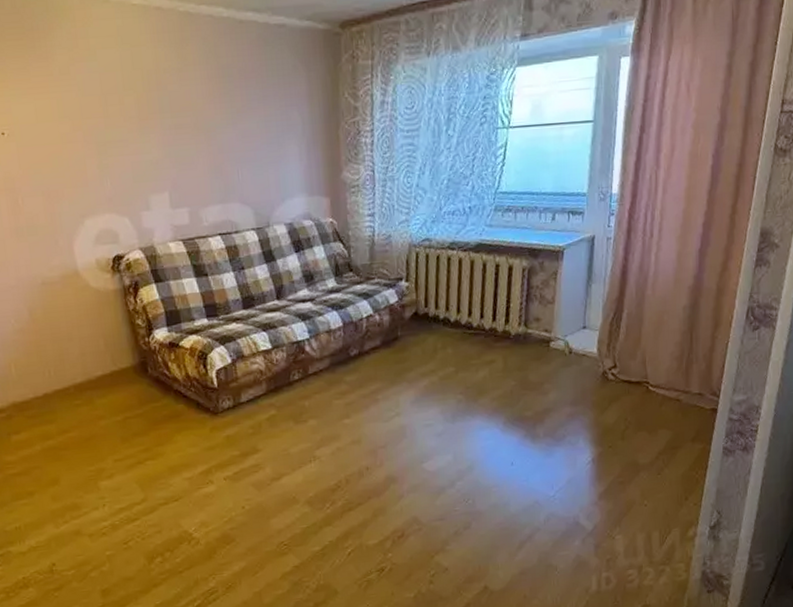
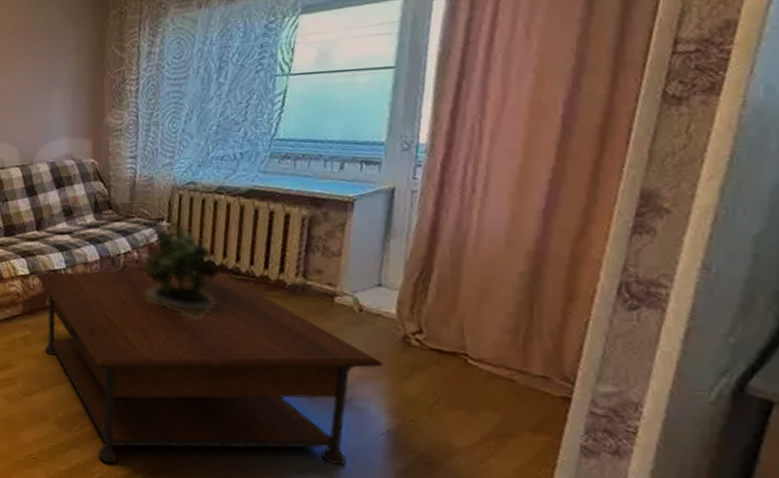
coffee table: none [279,327,588,535] -> present [36,269,383,466]
potted plant: none [382,279,455,379] -> present [141,220,220,320]

